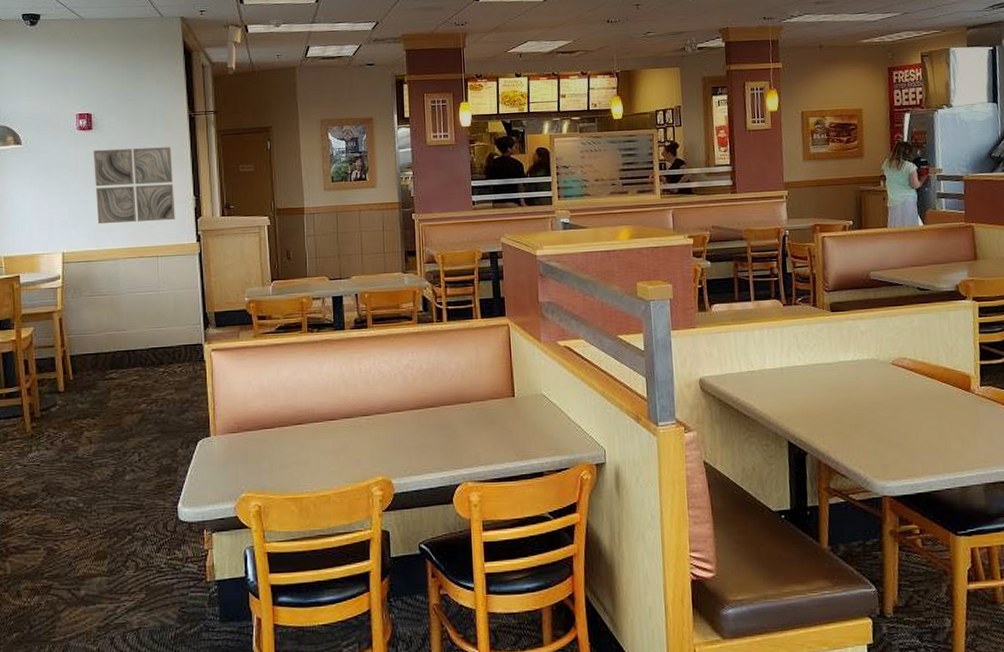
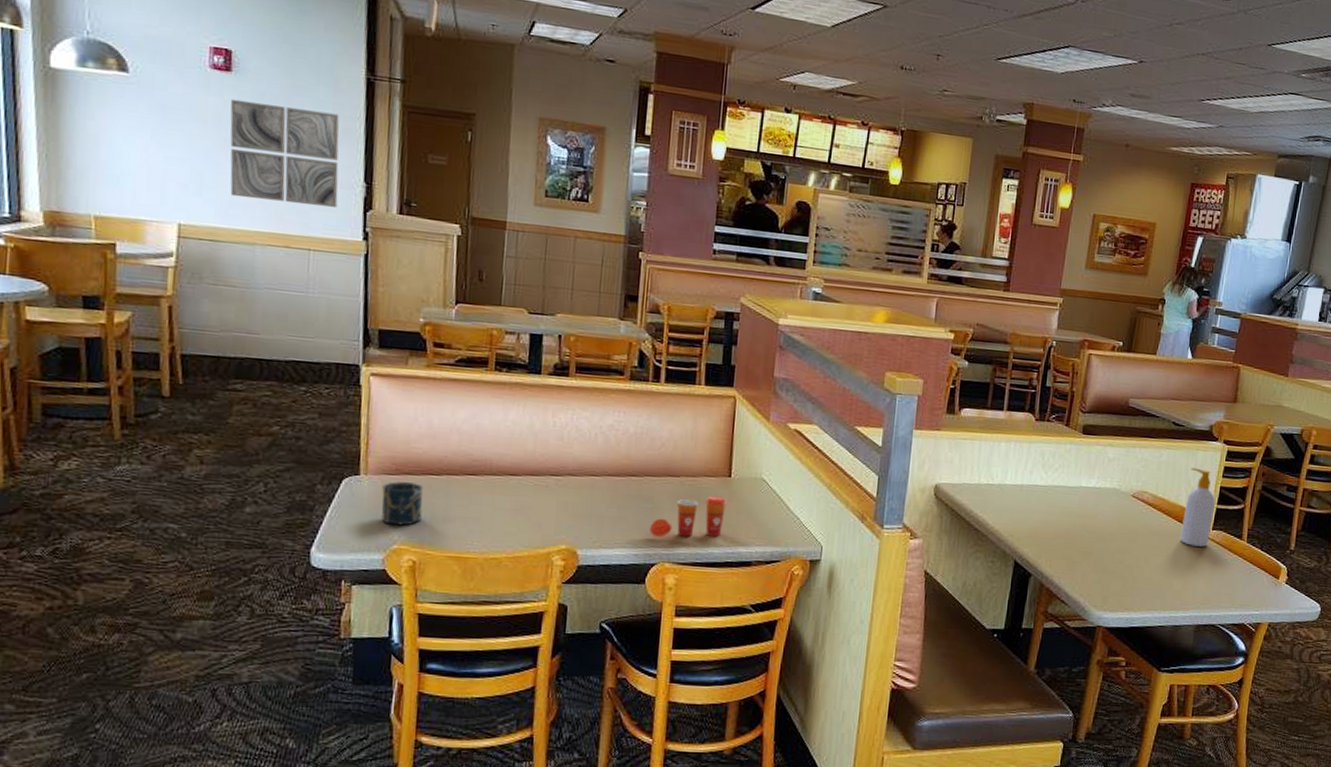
cup: none [229,437,262,476] -> present [381,482,423,526]
beverage cup: none [451,415,515,459] -> present [649,495,727,537]
soap bottle: none [945,328,979,405] -> present [1180,467,1216,547]

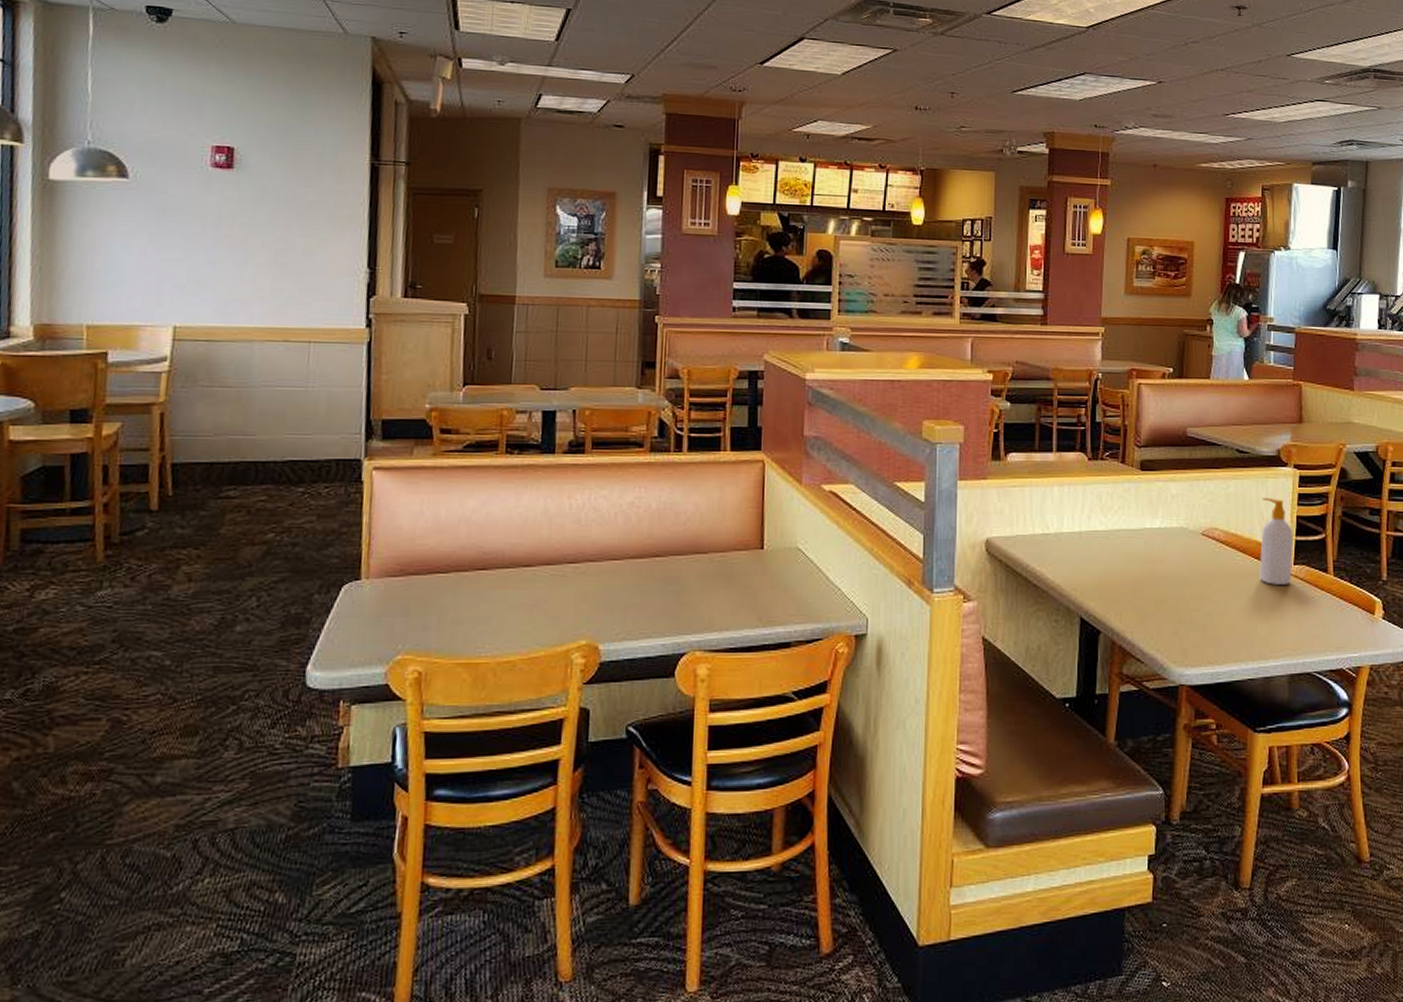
wall art: present [230,99,339,209] -> none [228,195,343,297]
cup: present [381,482,423,526] -> none [384,584,429,633]
beverage cup: present [649,495,727,537] -> none [677,570,761,622]

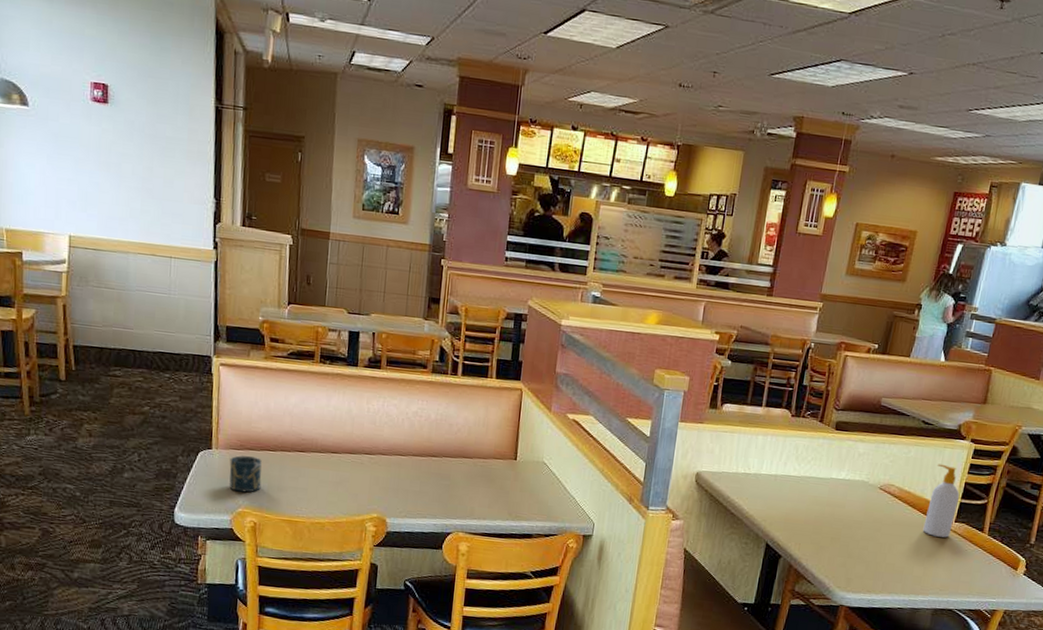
cup: none [384,584,429,633] -> present [229,455,262,493]

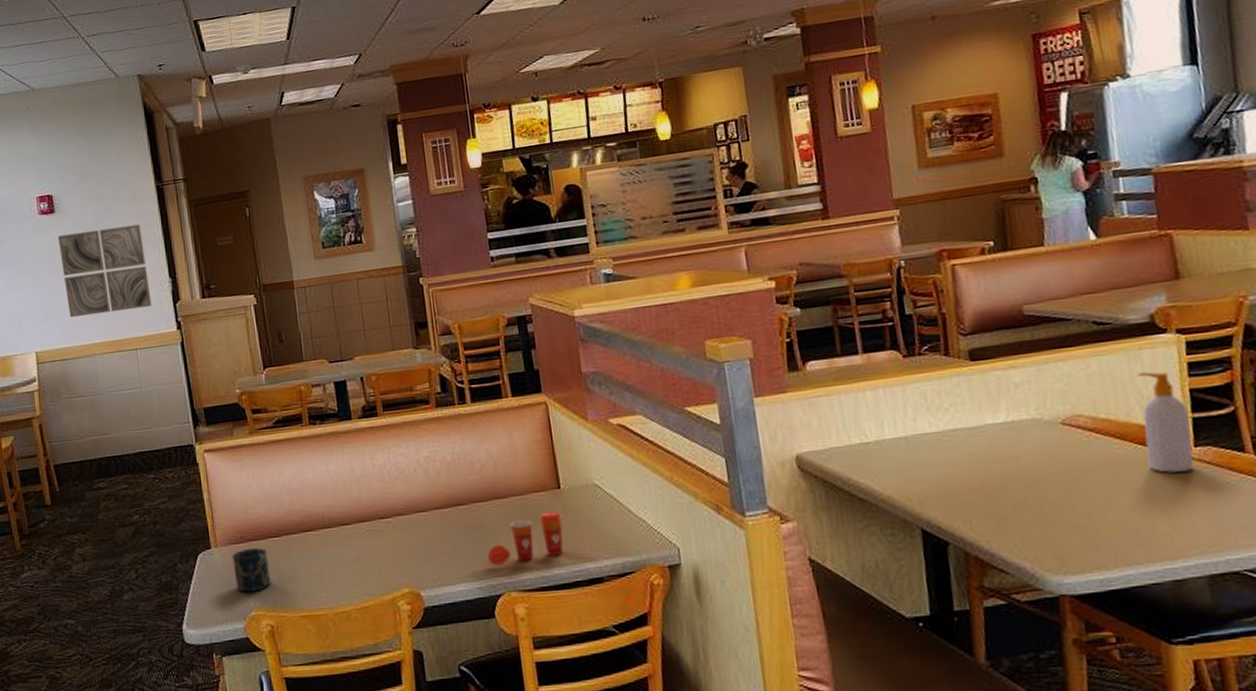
wall art: none [107,127,194,222] -> present [57,224,152,318]
beverage cup: none [446,475,513,511] -> present [487,510,564,565]

